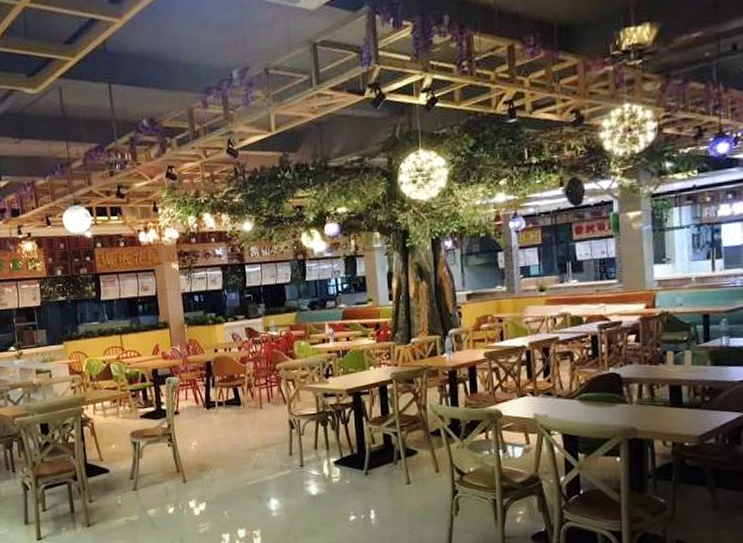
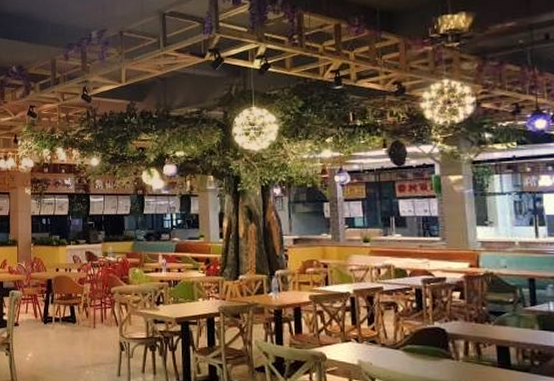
napkin holder: present [653,350,707,373] -> none [479,310,536,336]

